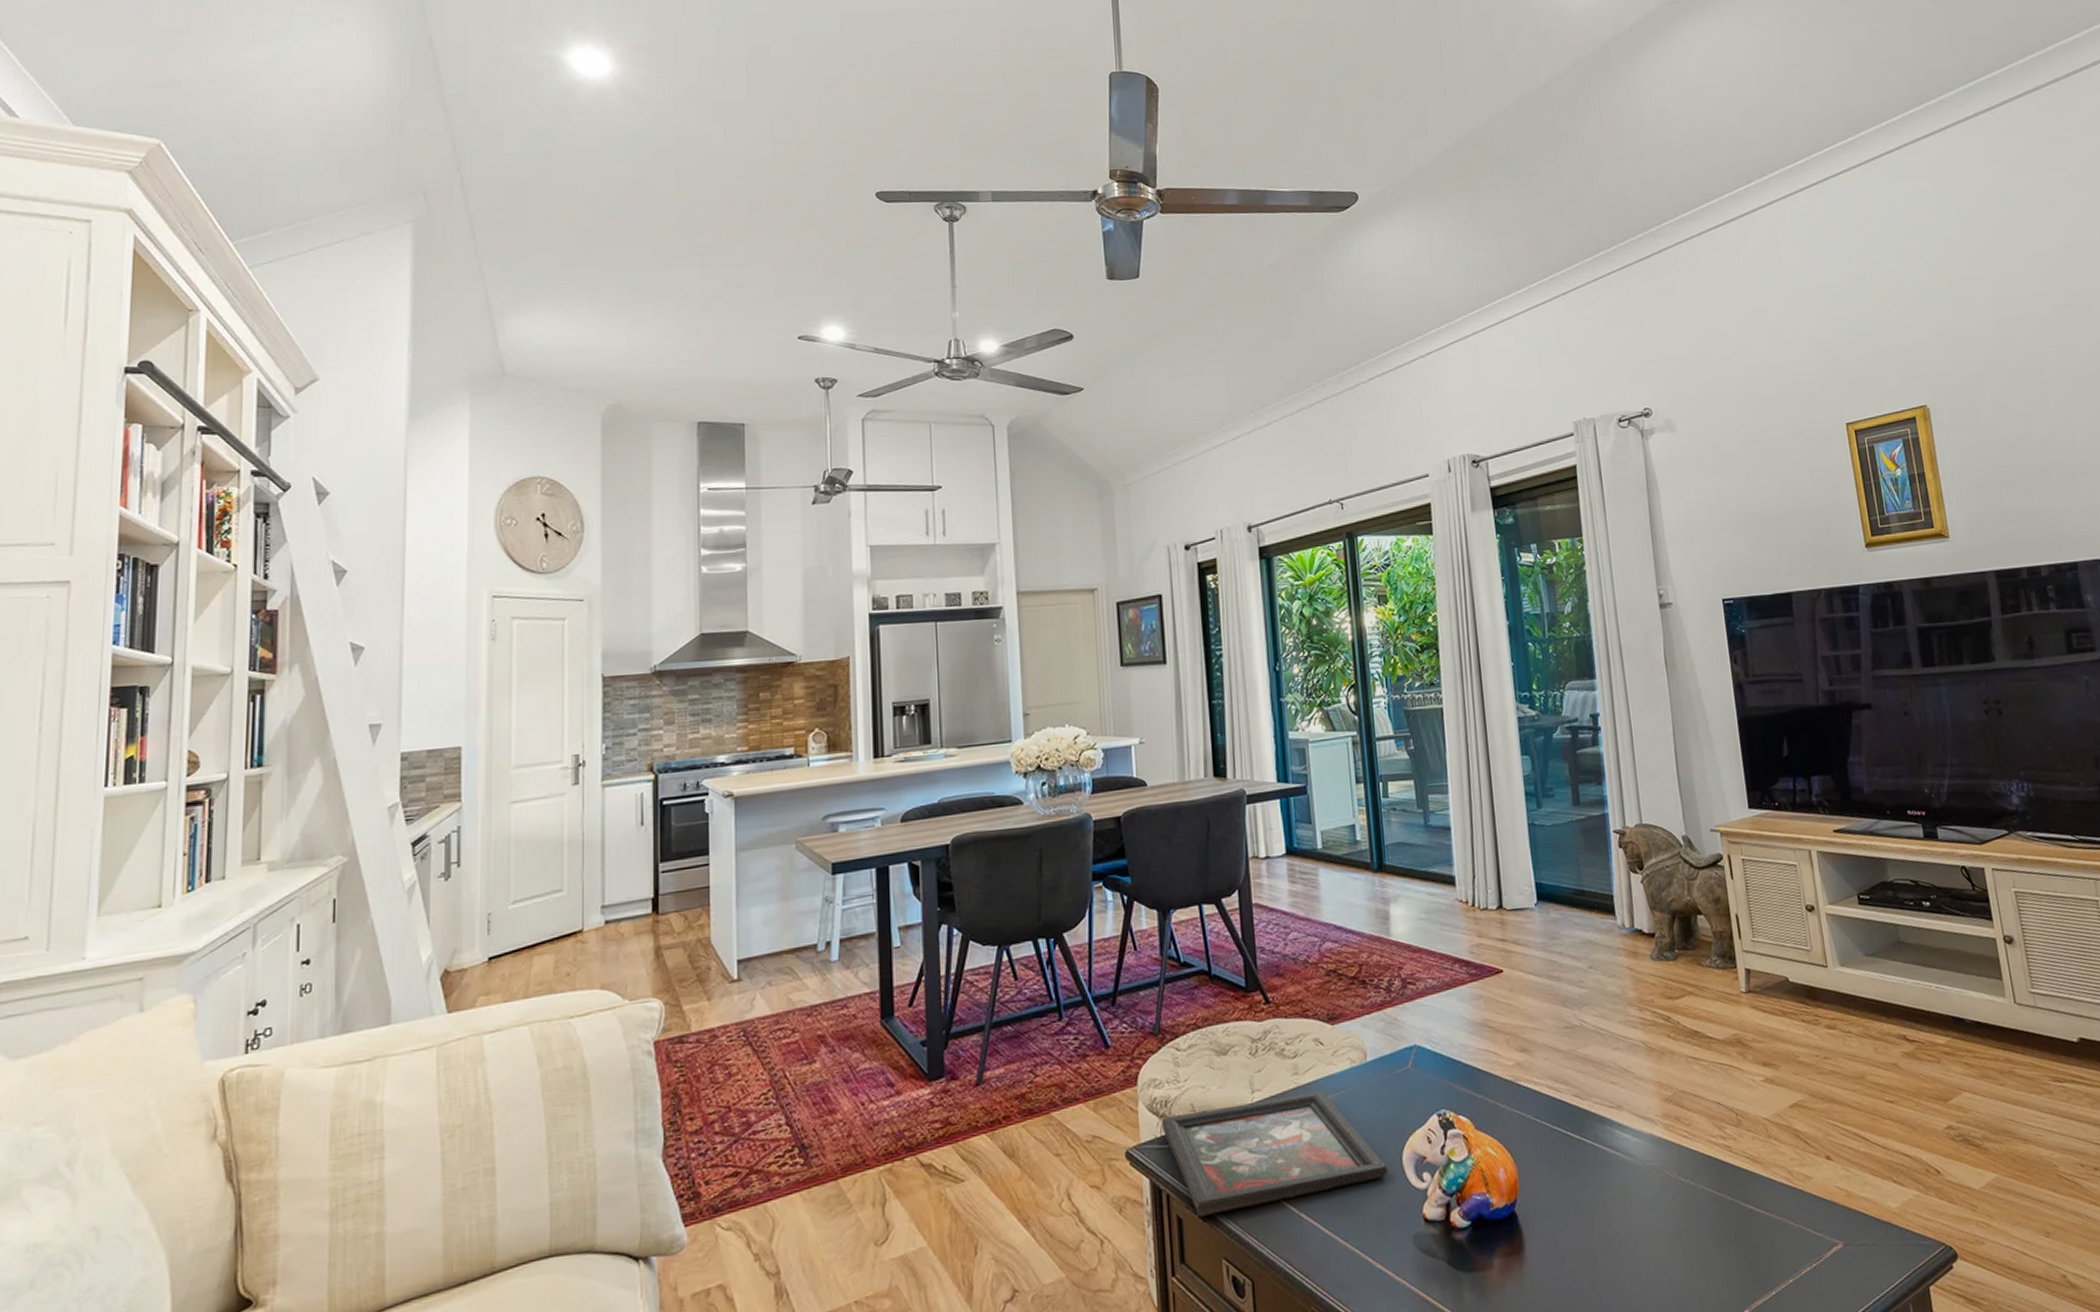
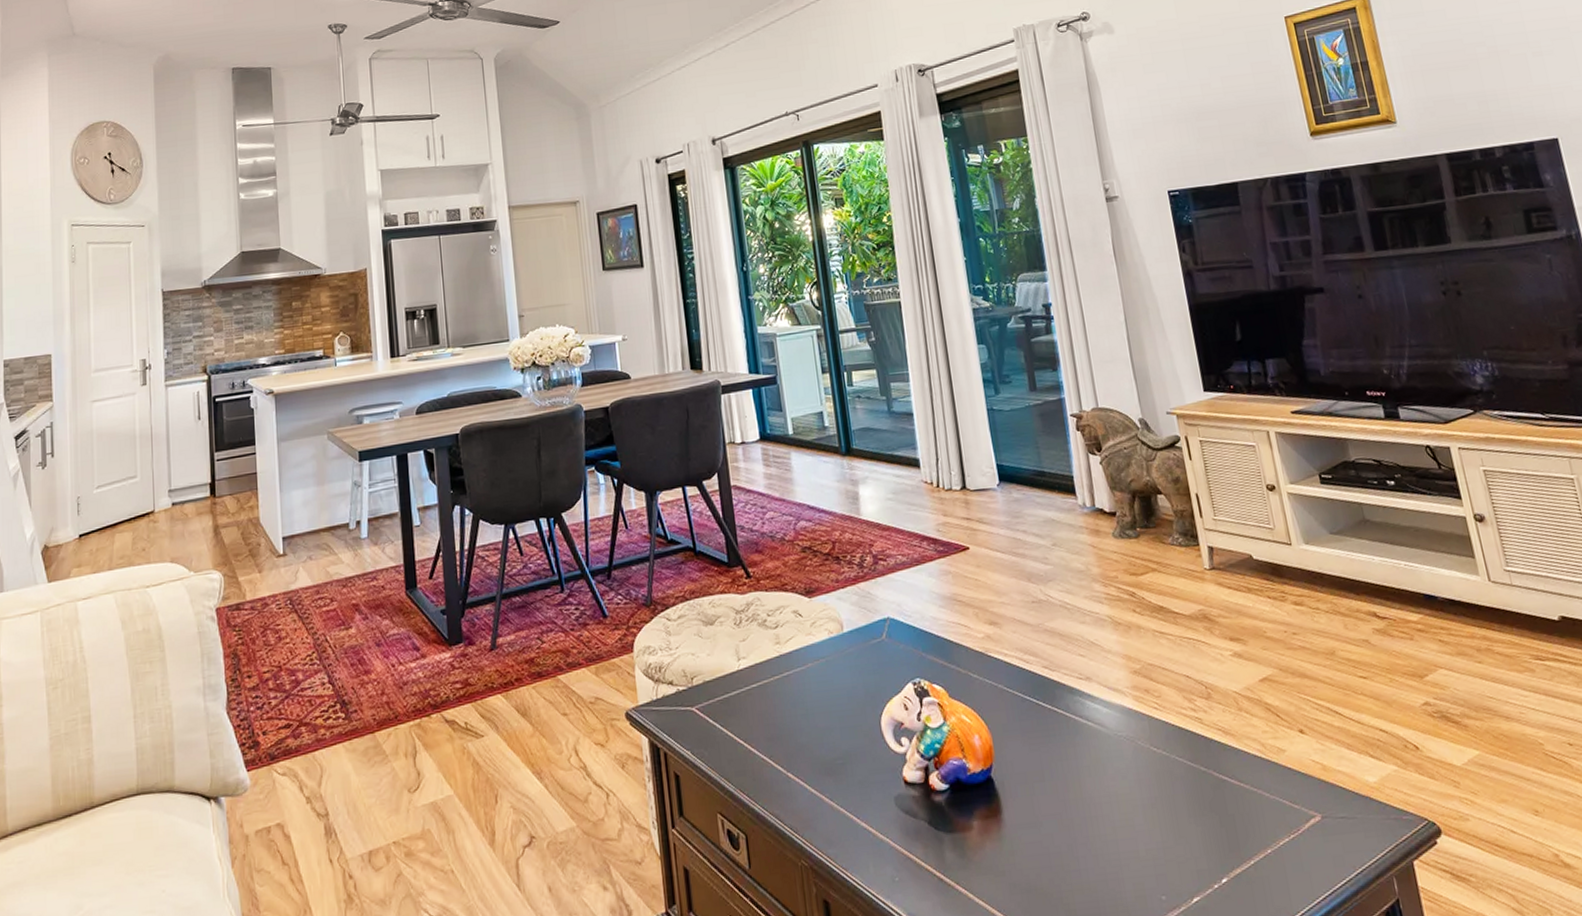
decorative tray: present [1161,1091,1388,1216] -> none [656,660,868,774]

